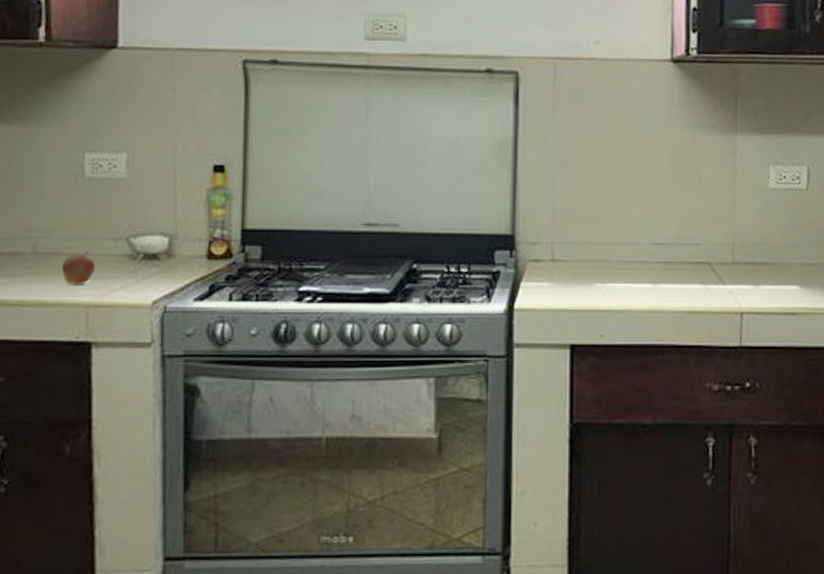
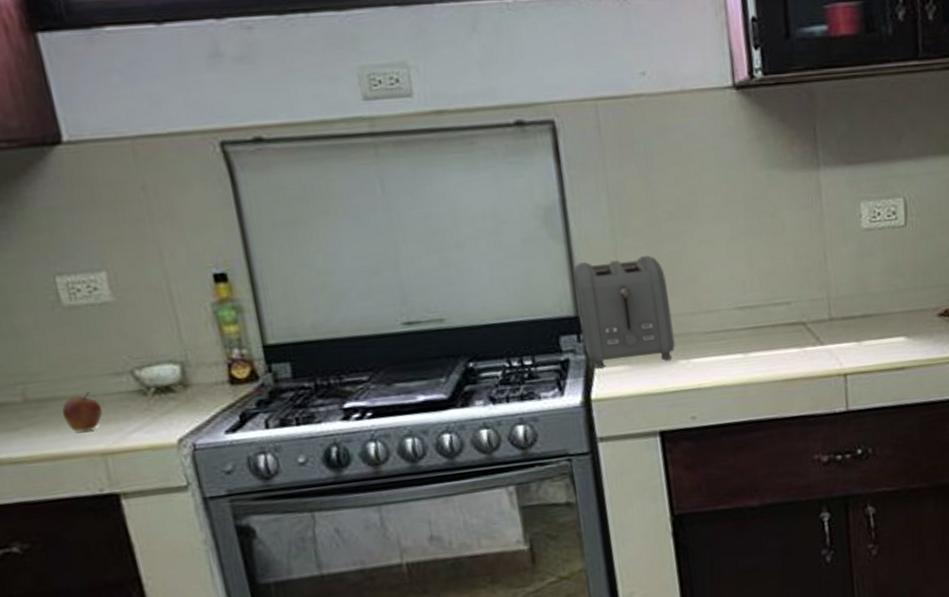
toaster: none [515,190,594,282] -> present [574,255,675,368]

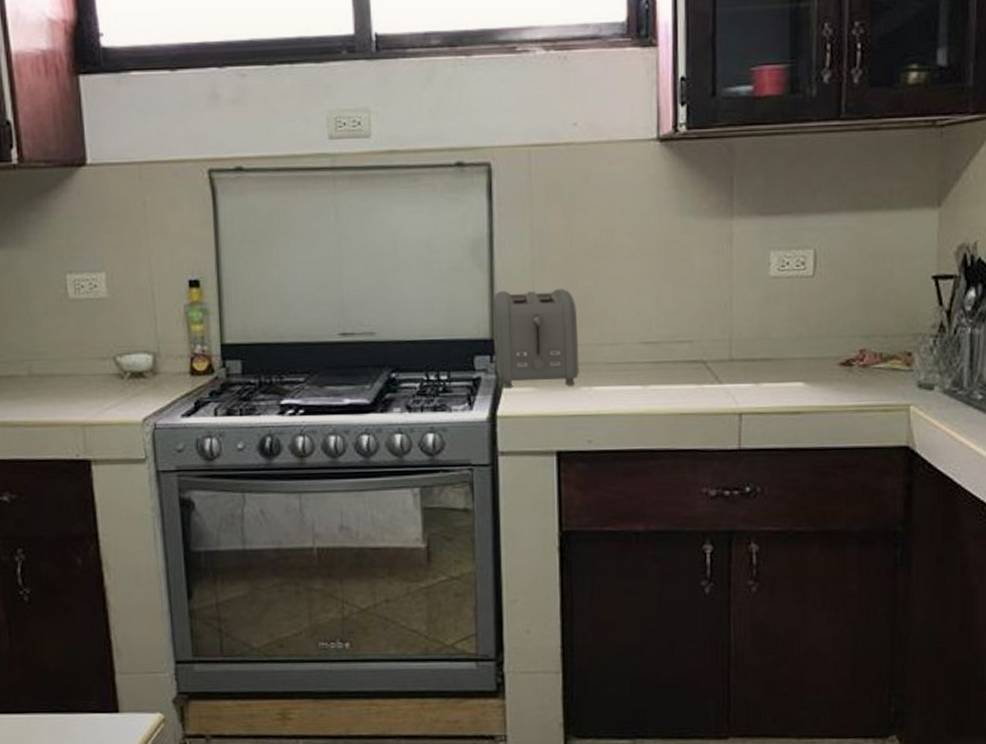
fruit: present [62,391,102,432] -> none [57,371,87,405]

